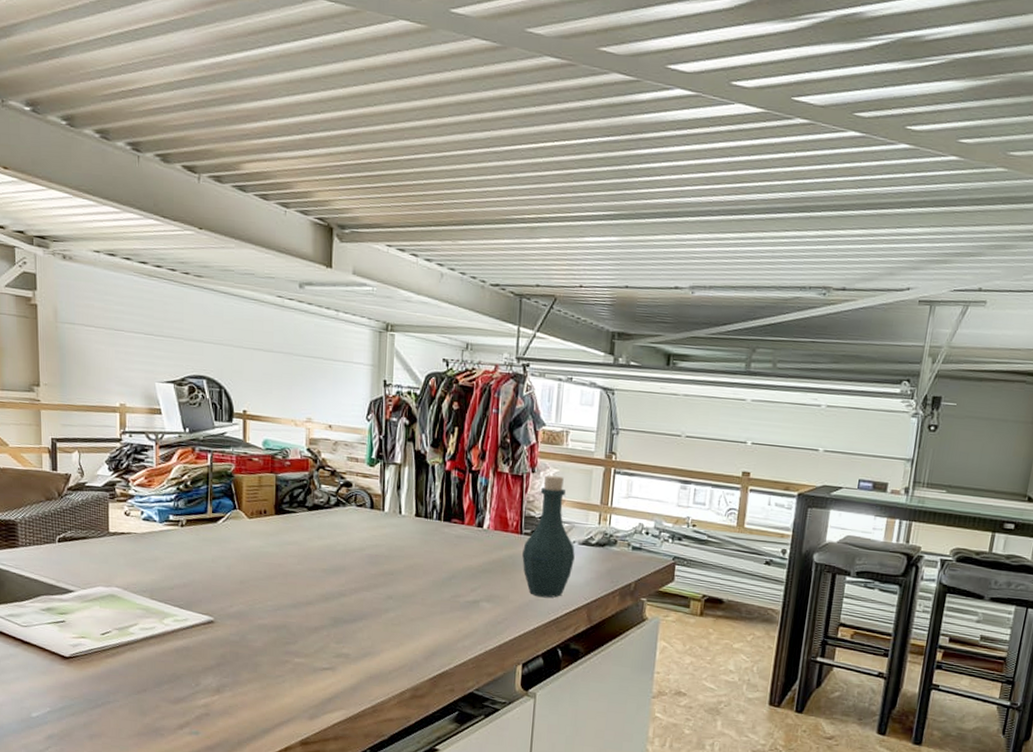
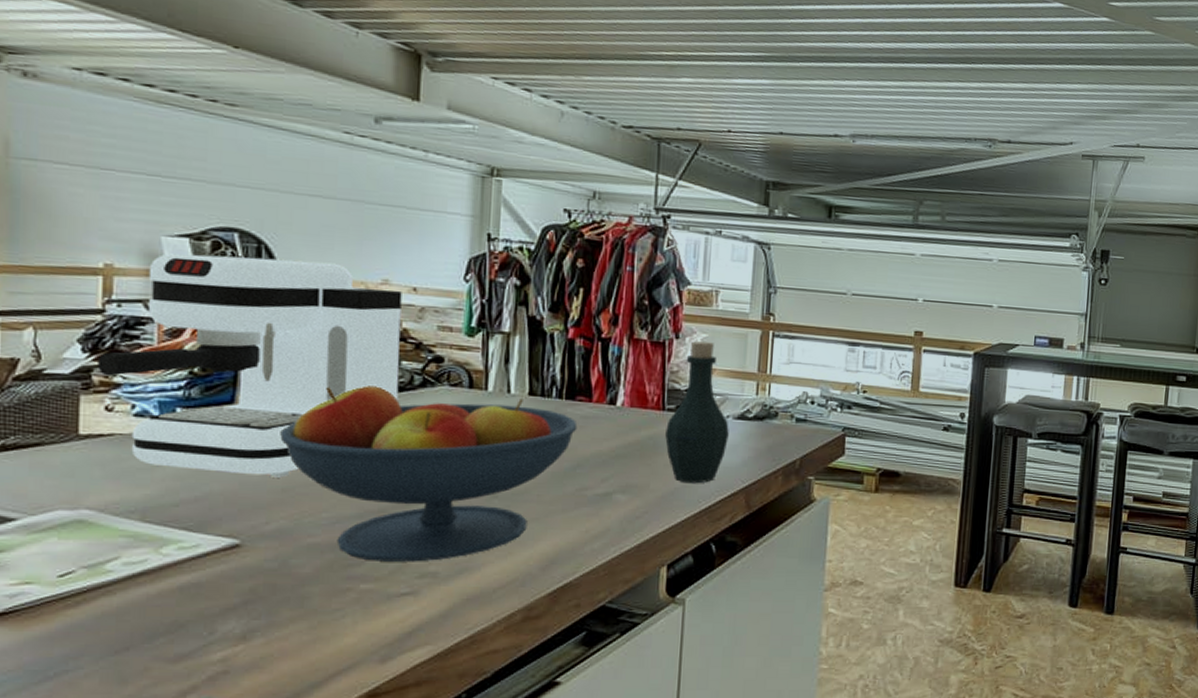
coffee maker: none [119,396,321,573] -> present [97,253,402,478]
fruit bowl: none [238,503,453,645] -> present [280,385,578,562]

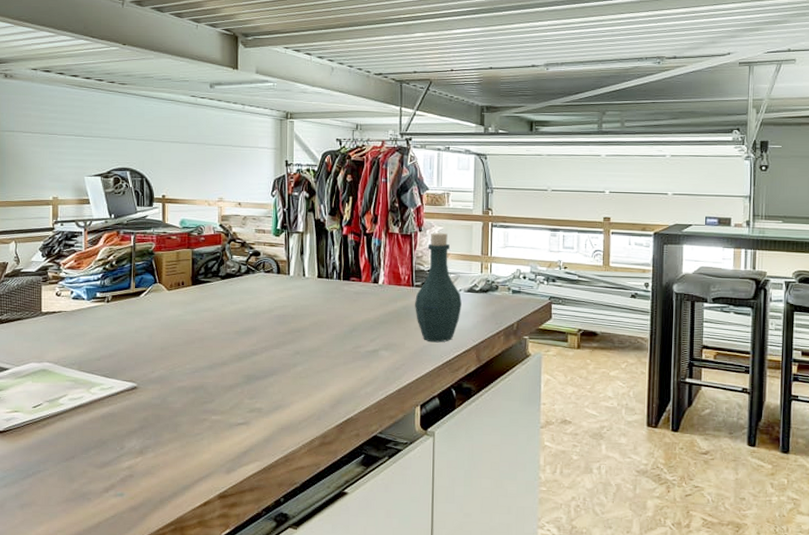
coffee maker: present [97,253,402,478] -> none [51,187,232,340]
fruit bowl: present [280,385,578,562] -> none [159,274,352,401]

